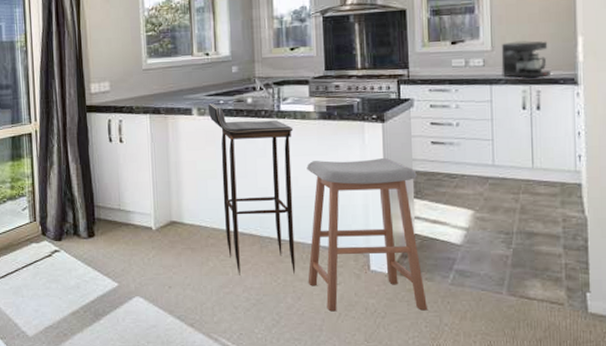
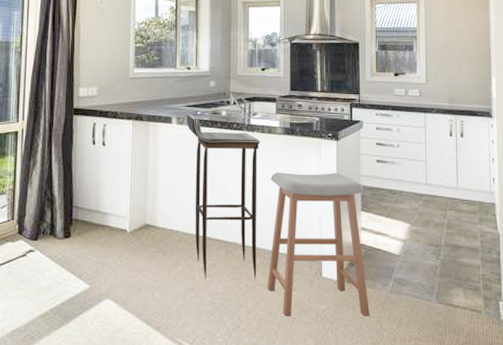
coffee maker: present [501,40,552,79] -> none [433,77,472,110]

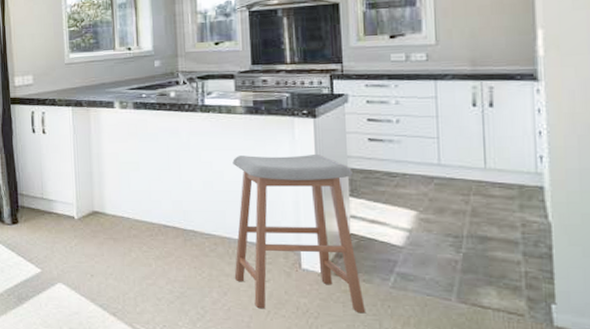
bar stool: present [186,114,261,280] -> none [130,97,221,269]

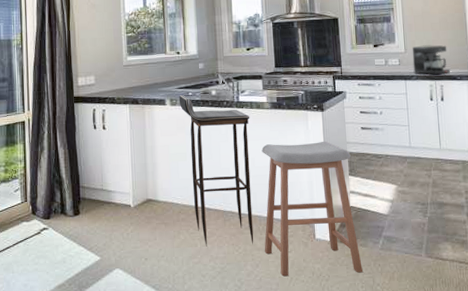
bar stool: none [130,97,221,269] -> present [178,95,254,247]
coffee maker: none [446,34,506,74] -> present [412,44,451,75]

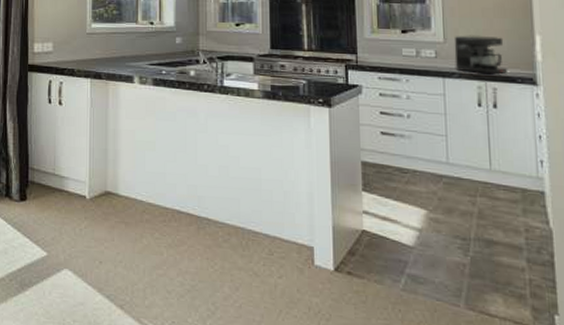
bar stool: present [178,95,254,247] -> none [149,73,236,262]
stool: present [262,142,363,277] -> none [247,141,376,317]

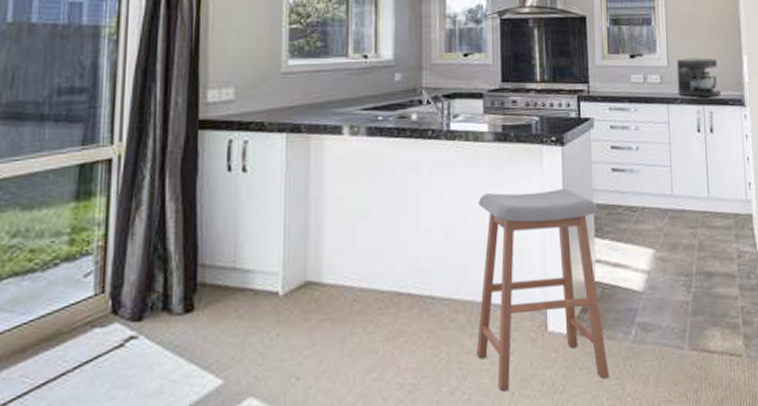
stool: none [247,141,376,317] -> present [476,189,609,392]

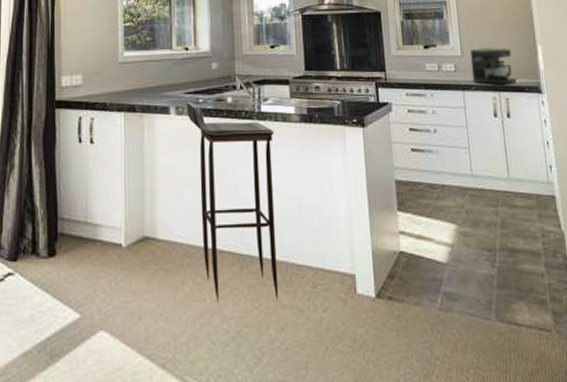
bar stool: none [362,120,464,353] -> present [186,102,279,302]
stool: present [476,189,609,392] -> none [288,166,417,345]

